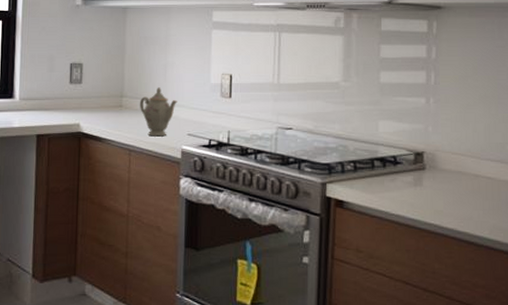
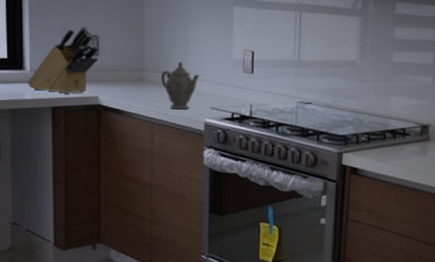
knife block: none [16,54,82,121] -> present [27,26,98,94]

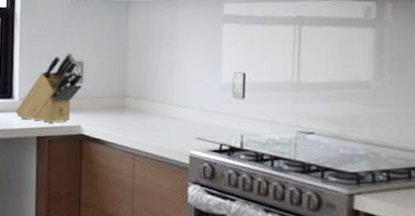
teapot: present [160,62,200,110] -> none [143,87,185,140]

